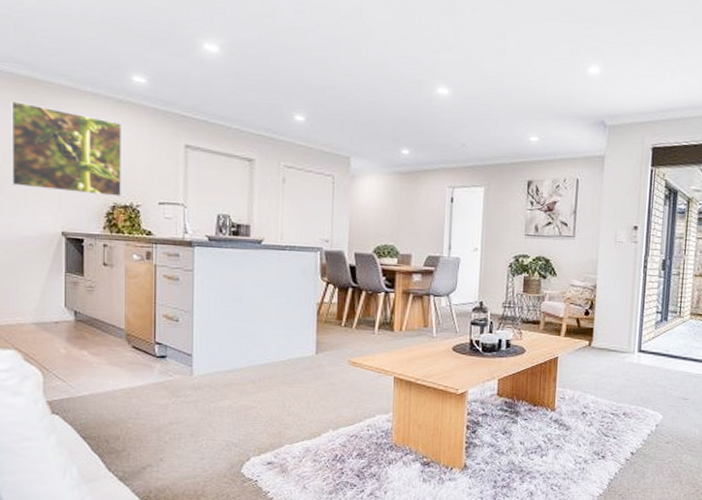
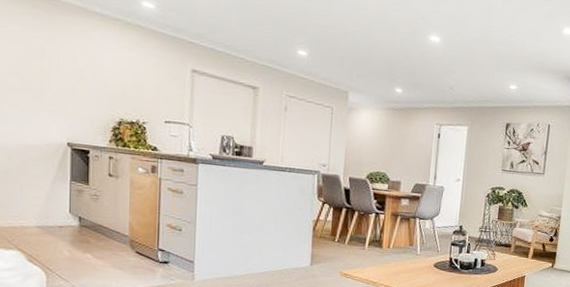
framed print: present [10,100,123,196] -> none [15,13,131,113]

